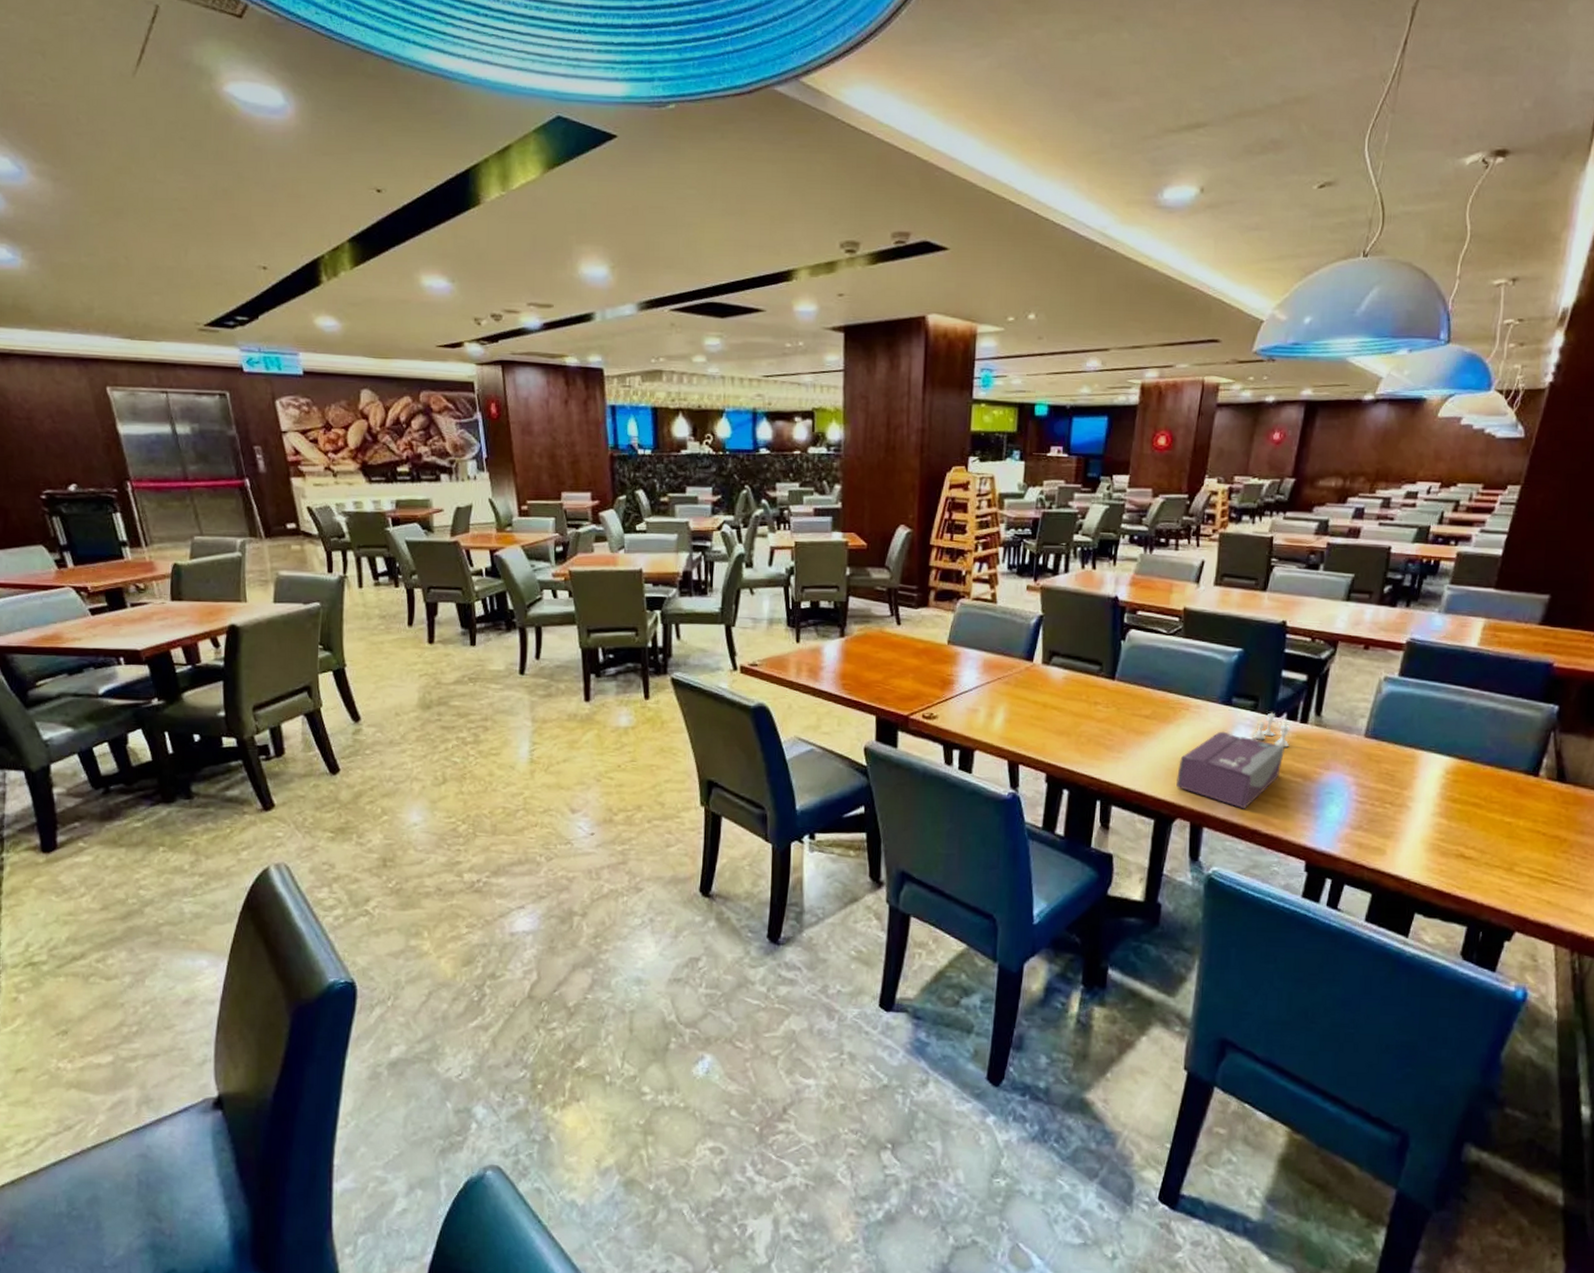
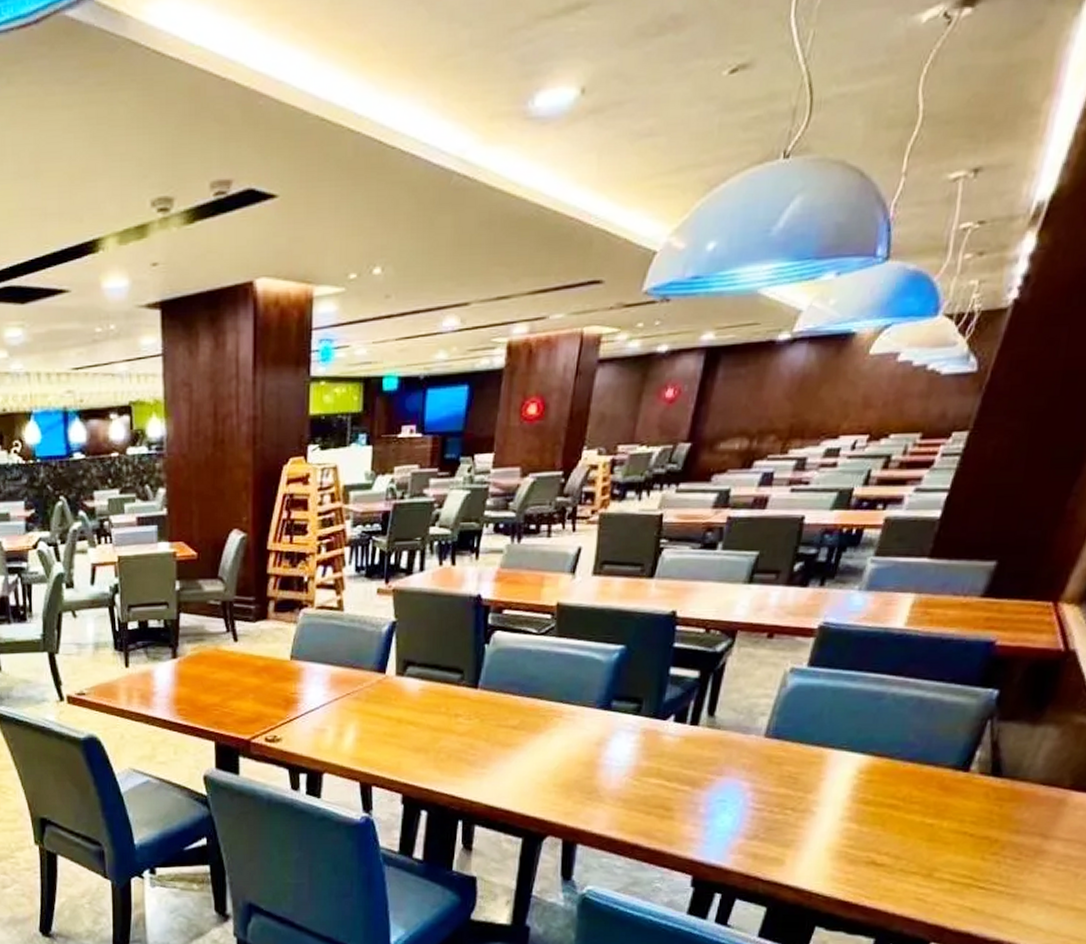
tissue box: present [1176,731,1285,809] -> none [547,739,671,823]
salt and pepper shaker set: present [1252,712,1291,747] -> none [633,715,679,753]

